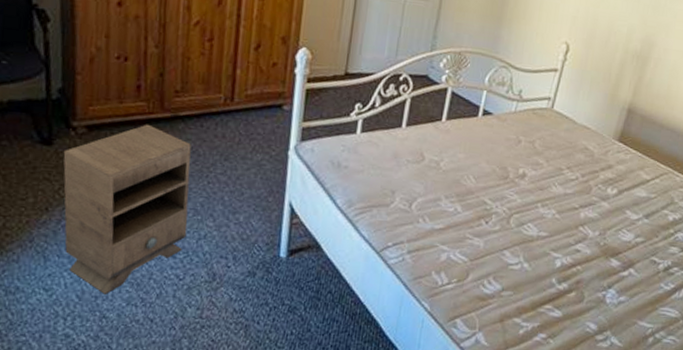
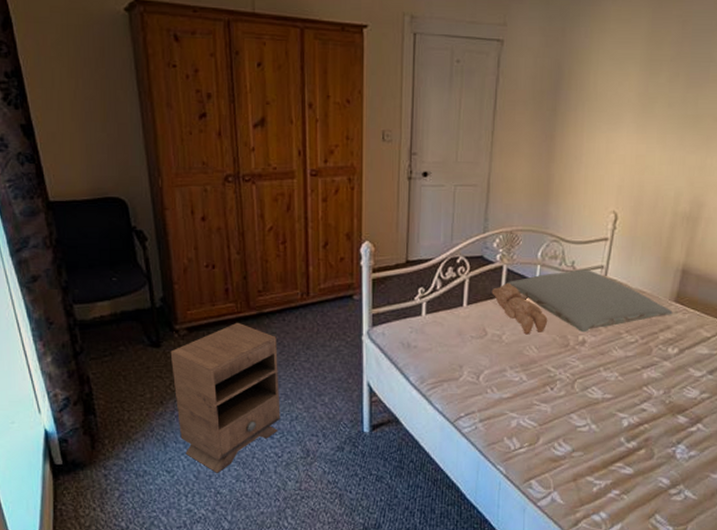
teddy bear: none [433,106,490,163] -> present [491,282,548,335]
pillow: none [450,99,615,166] -> present [507,269,673,333]

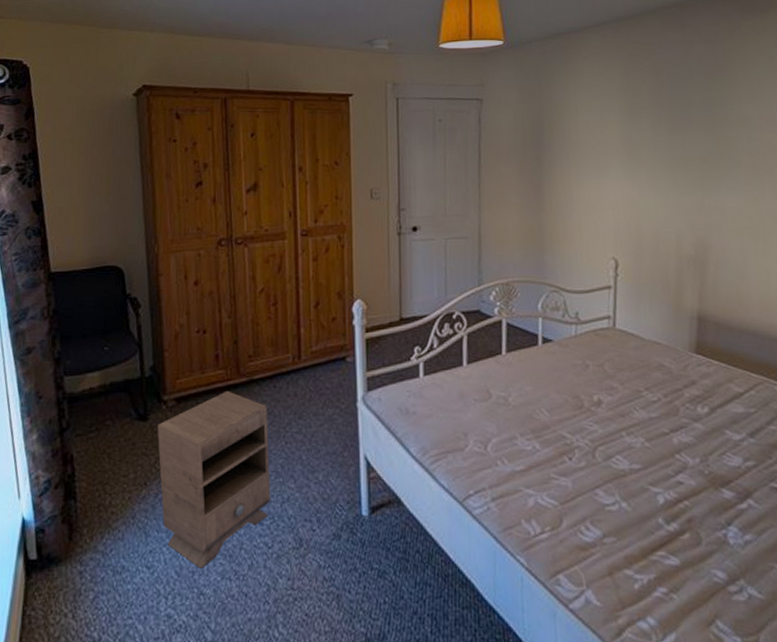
teddy bear: present [491,282,548,335] -> none [492,338,557,396]
pillow: present [507,269,673,333] -> none [508,320,696,392]

